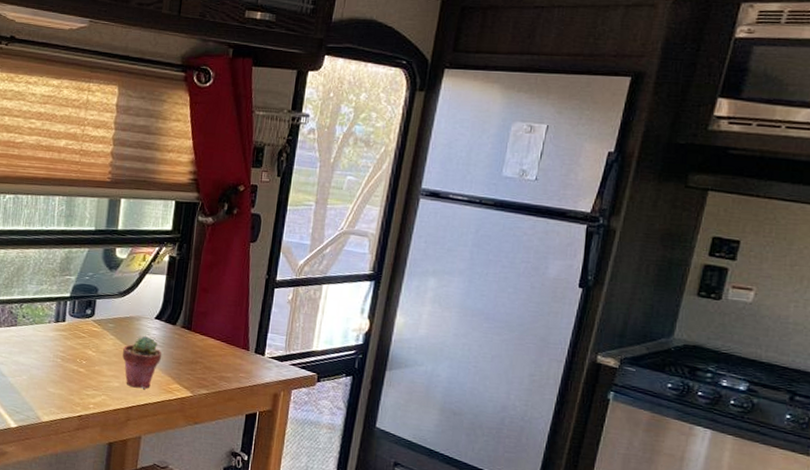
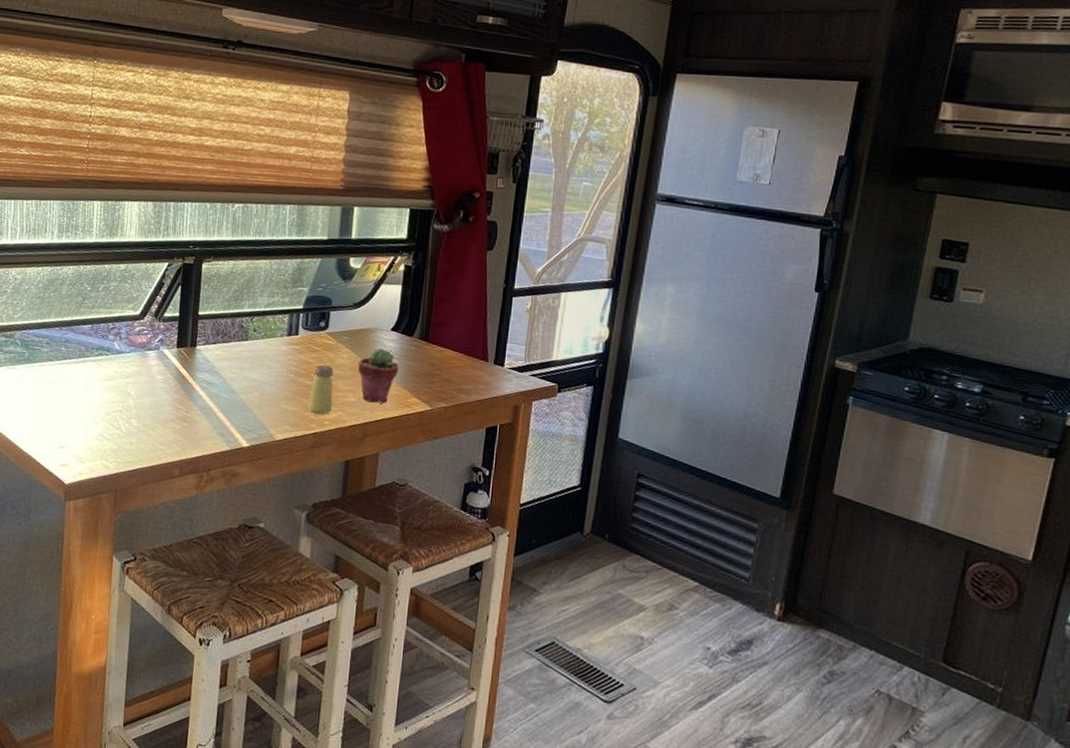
saltshaker: none [74,350,99,398] -> present [308,364,334,414]

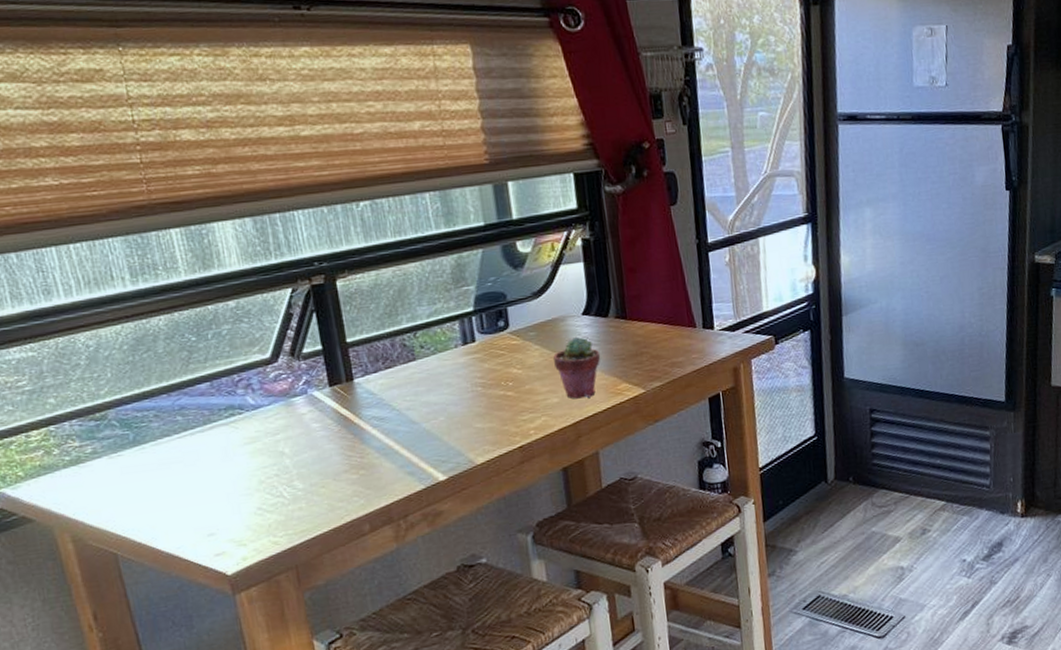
saltshaker: present [308,364,334,414] -> none [504,368,534,425]

